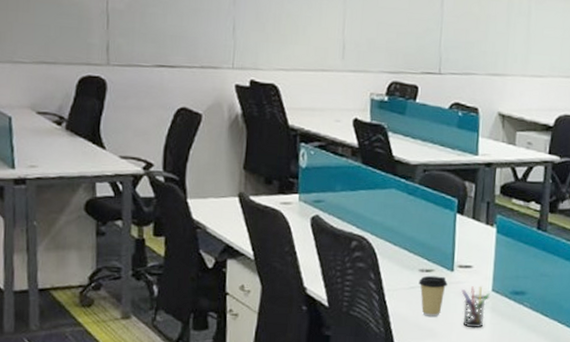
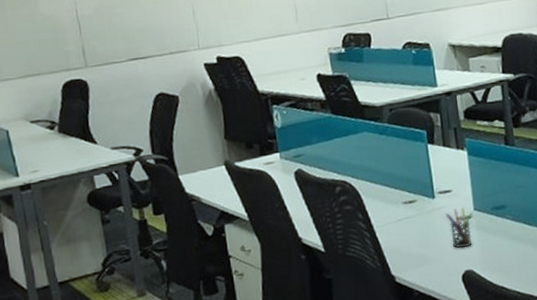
coffee cup: present [418,275,448,318] -> none [404,204,432,245]

